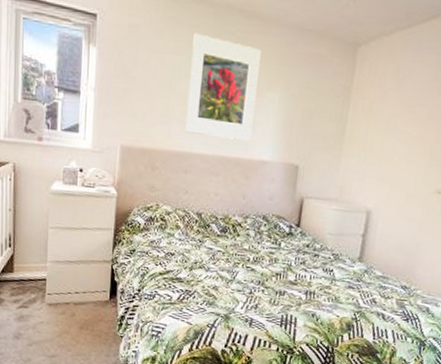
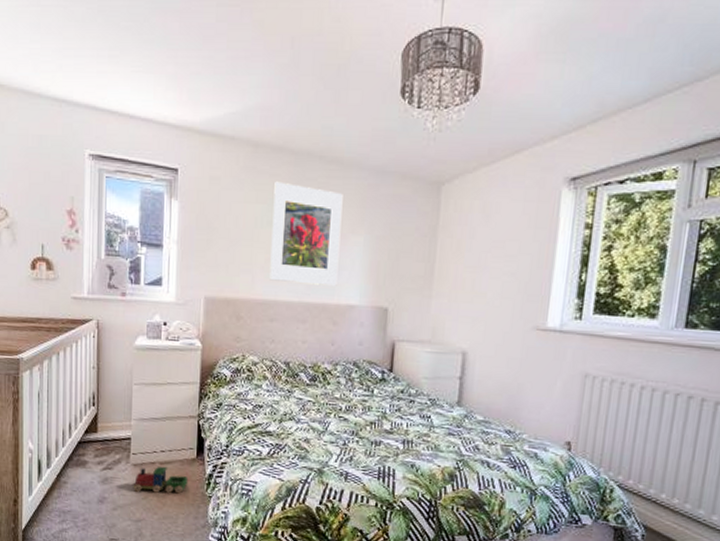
toy train: none [47,306,101,333] -> present [133,466,189,494]

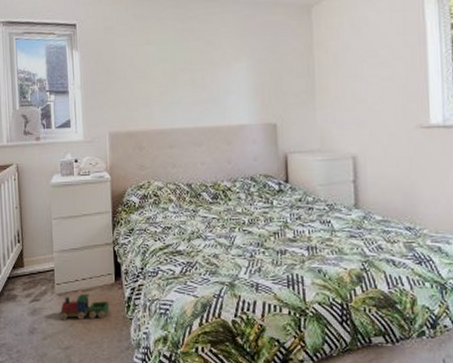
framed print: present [269,181,343,286] -> none [161,23,227,112]

